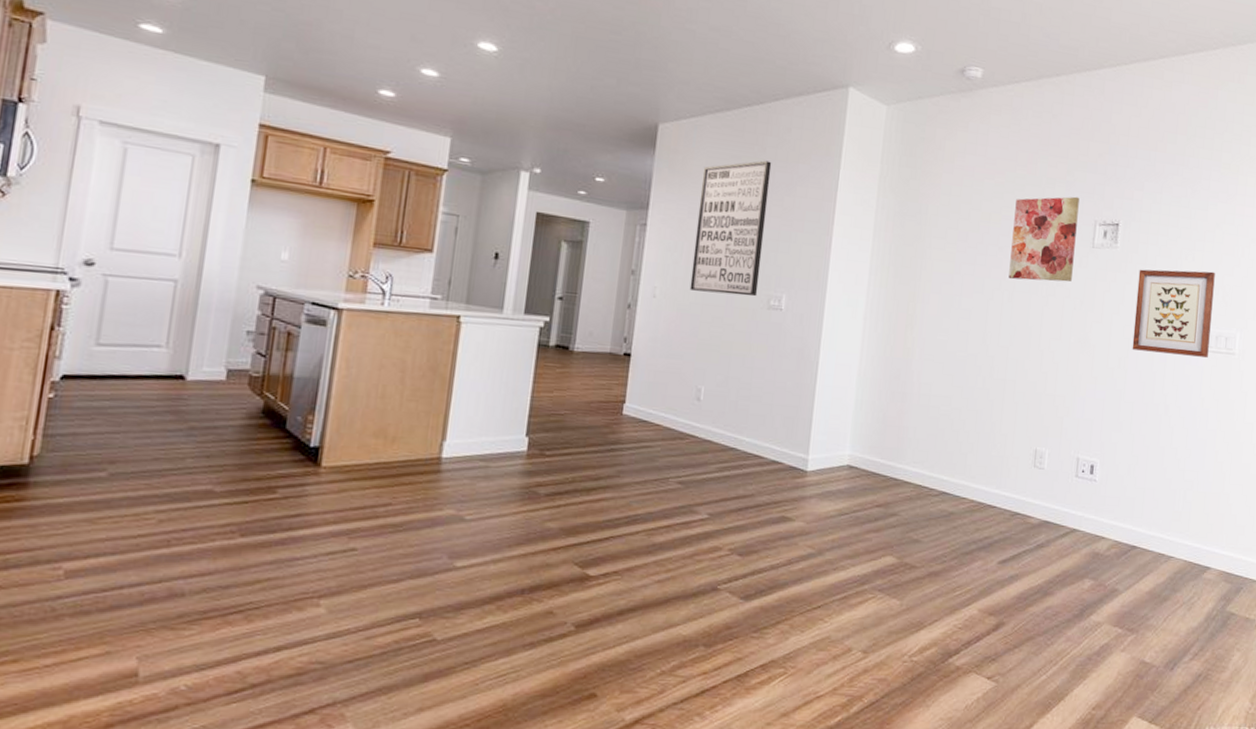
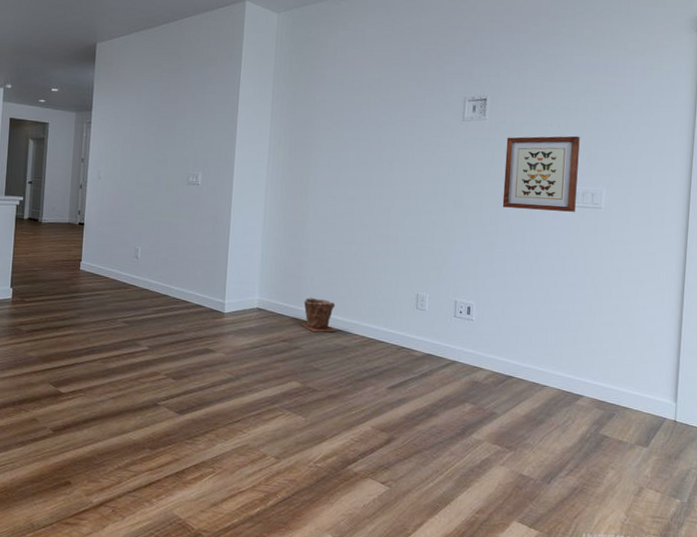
wall art: present [689,160,772,297] -> none [126,66,186,175]
plant pot: none [899,452,942,495] -> present [300,297,337,332]
wall art: present [1008,196,1080,282] -> none [388,77,449,152]

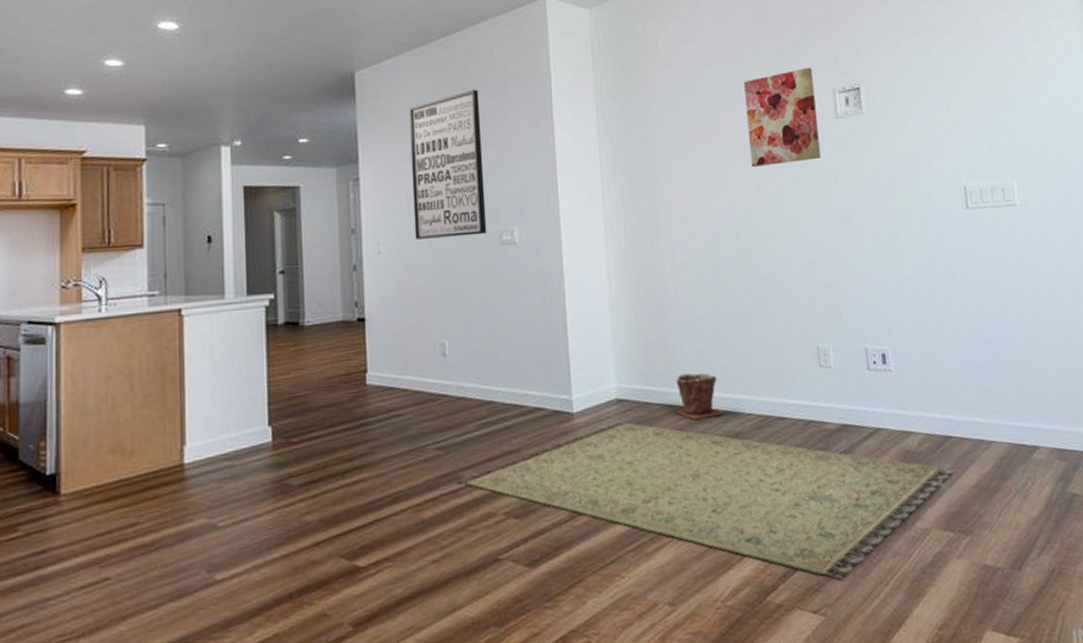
wall art: none [126,66,186,175] -> present [408,89,487,239]
rug: none [135,324,511,464] -> present [457,422,955,580]
wall art: none [388,77,449,152] -> present [744,67,821,168]
wall art: present [502,136,580,212] -> none [891,120,987,220]

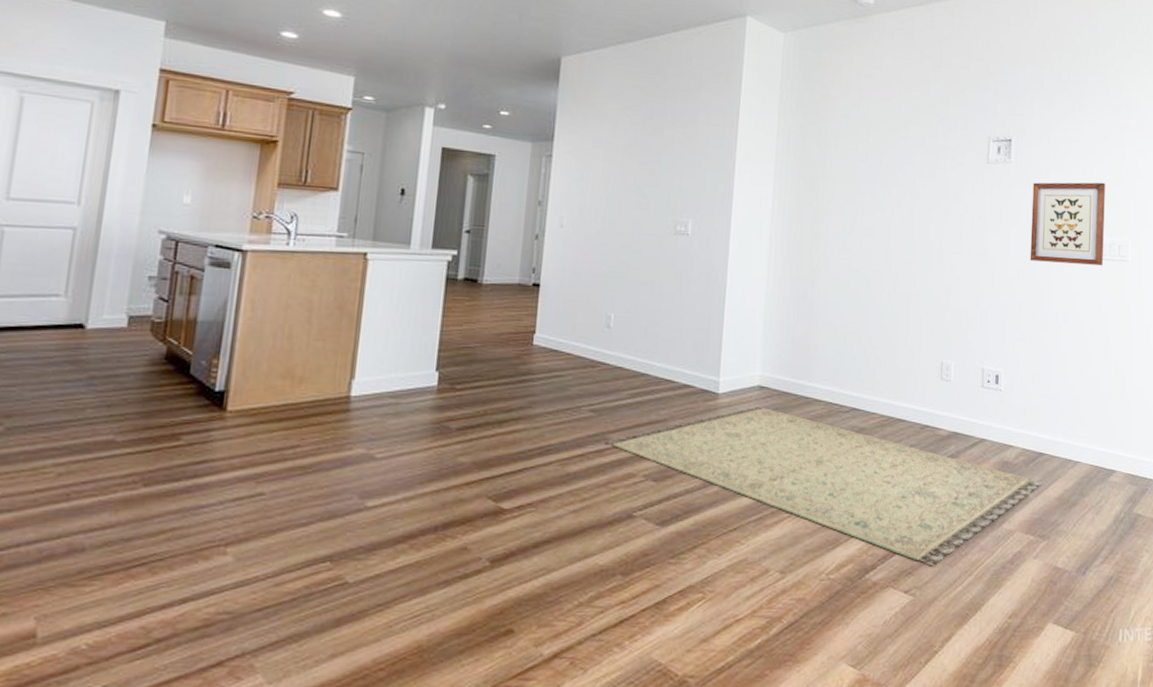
wall art: present [408,89,487,239] -> none [596,89,674,223]
plant pot: present [675,372,725,419] -> none [809,370,853,412]
wall art: present [744,67,821,168] -> none [908,114,973,198]
wall art: none [891,120,987,220] -> present [1030,182,1105,265]

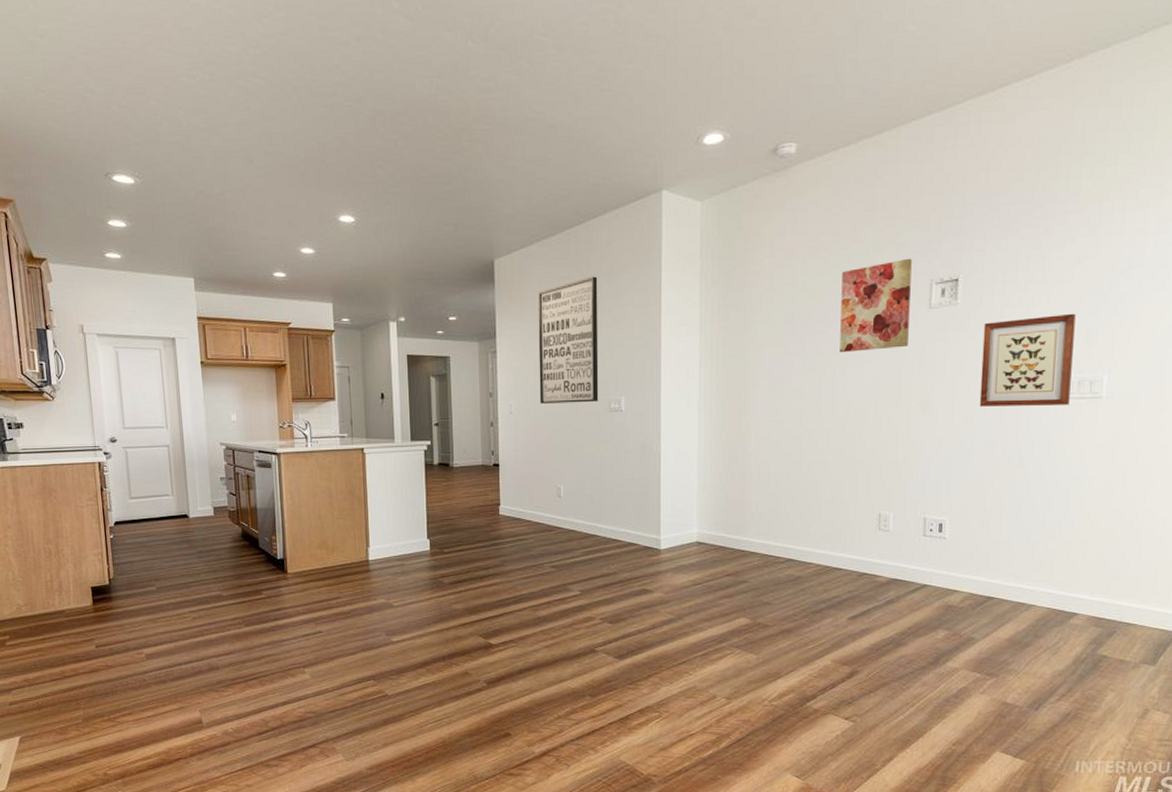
wall art: none [596,89,674,223] -> present [537,276,599,404]
rug: present [604,406,1043,567] -> none [566,560,992,698]
wall art: none [908,114,973,198] -> present [840,258,912,353]

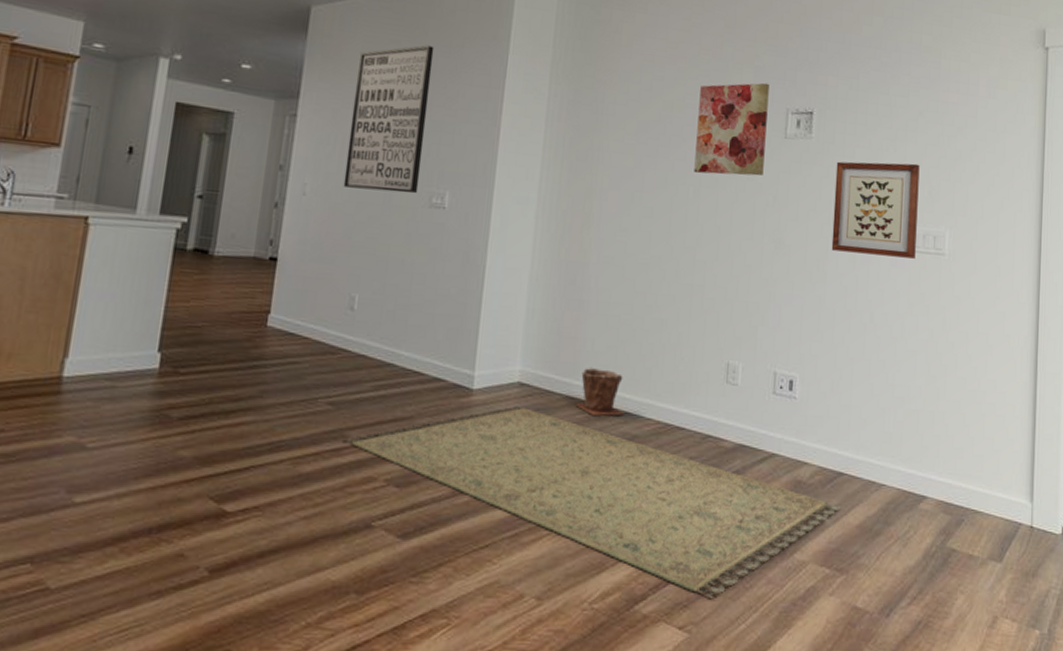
rug: none [566,560,992,698] -> present [342,406,842,600]
plant pot: none [746,525,788,563] -> present [575,367,625,416]

